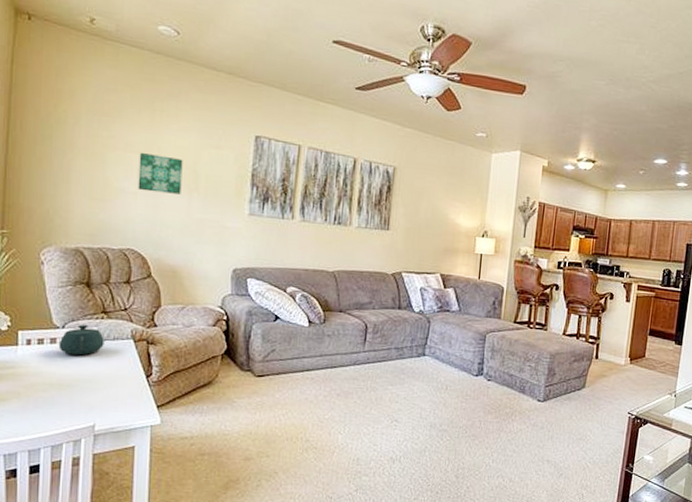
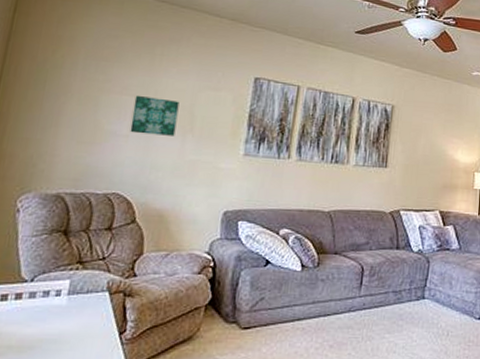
teapot: present [58,324,104,356] -> none [23,276,77,312]

